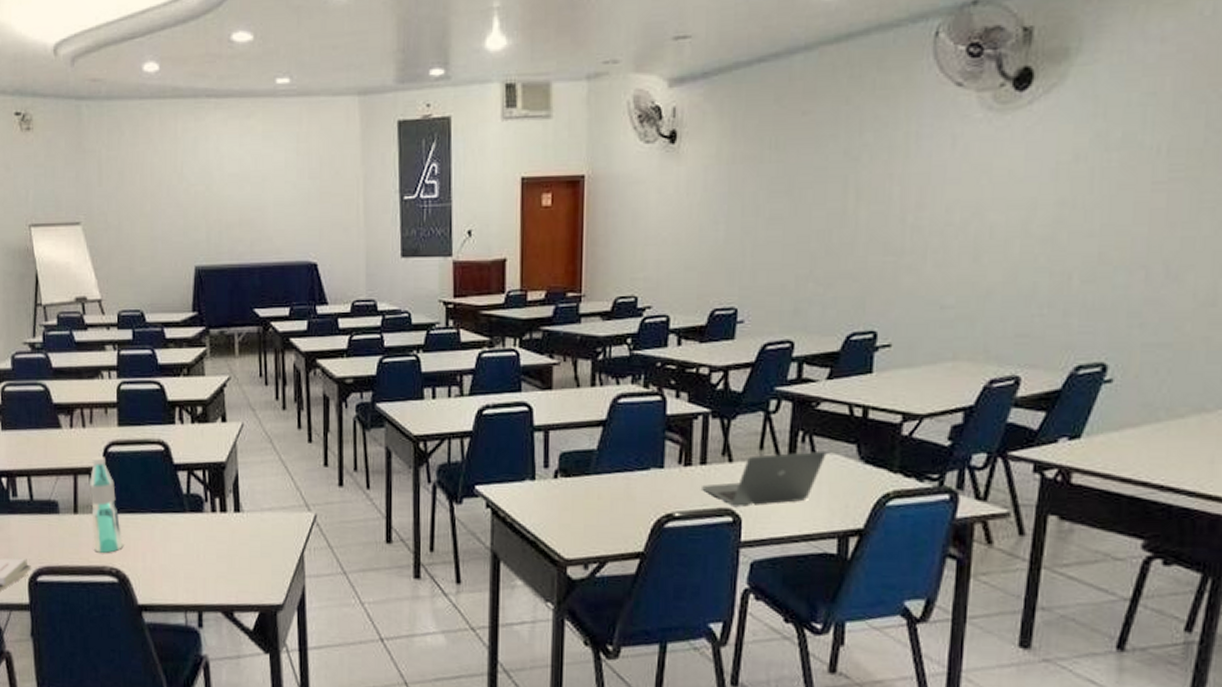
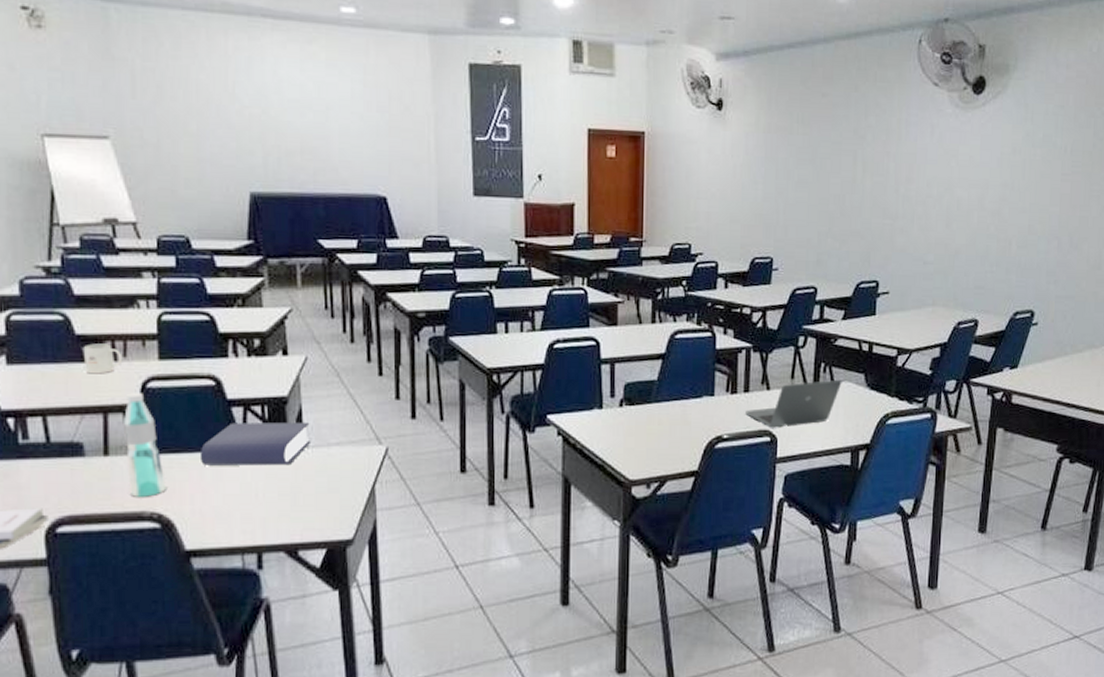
mug: none [60,411,89,439] -> present [84,343,123,374]
book: none [150,486,247,529] -> present [199,422,312,466]

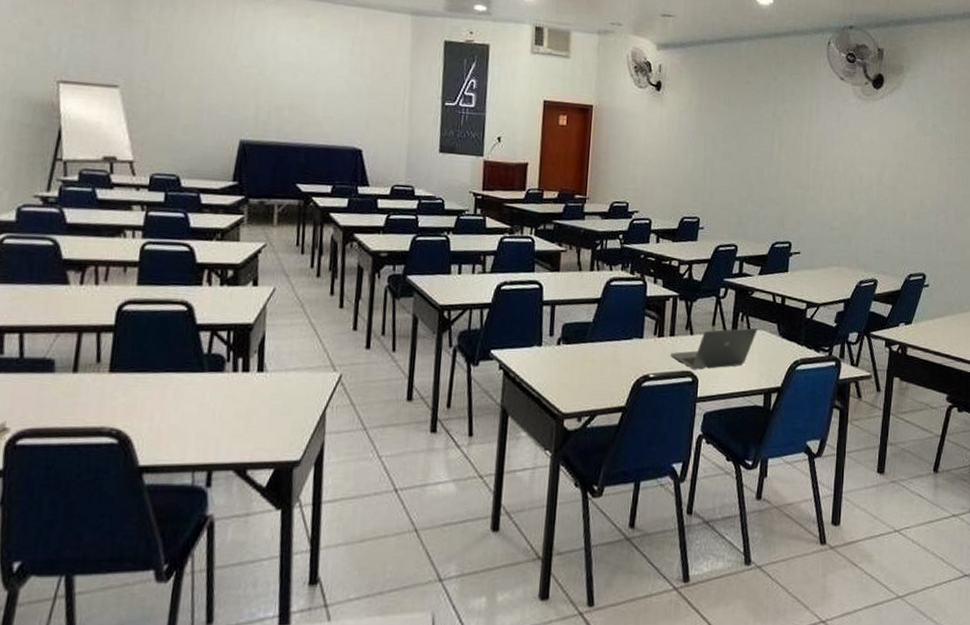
mug: present [84,343,123,374] -> none [67,268,104,296]
water bottle: present [122,393,166,497] -> none [92,315,129,413]
book: present [199,422,312,466] -> none [163,346,271,388]

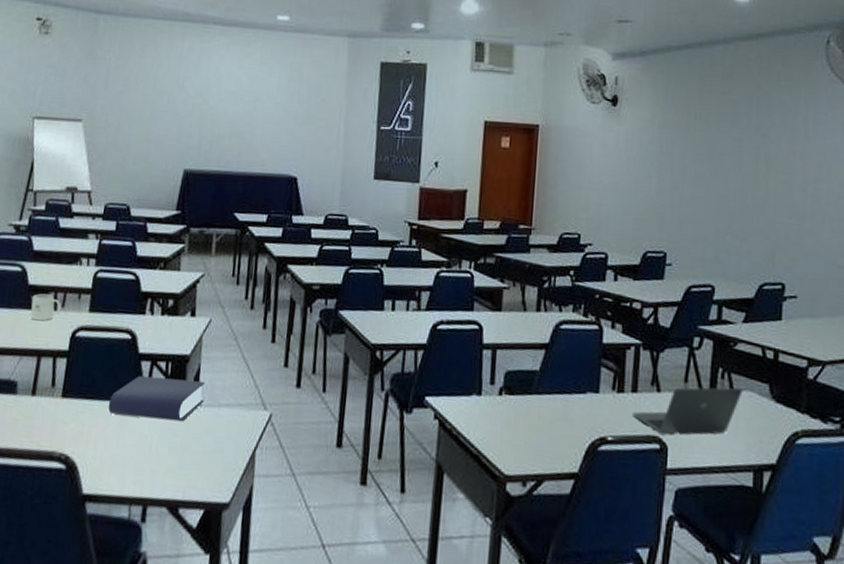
mug: none [67,268,104,296] -> present [31,293,62,321]
book: none [163,346,271,388] -> present [108,375,206,422]

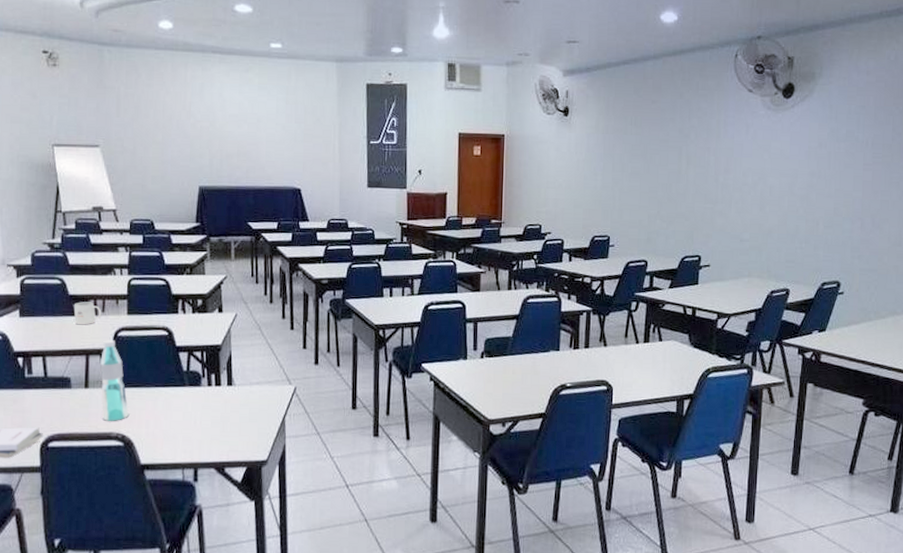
water bottle: none [46,340,78,438] -> present [99,340,129,421]
book: present [108,375,206,422] -> none [154,364,238,400]
laptop: present [633,387,743,435] -> none [586,338,669,379]

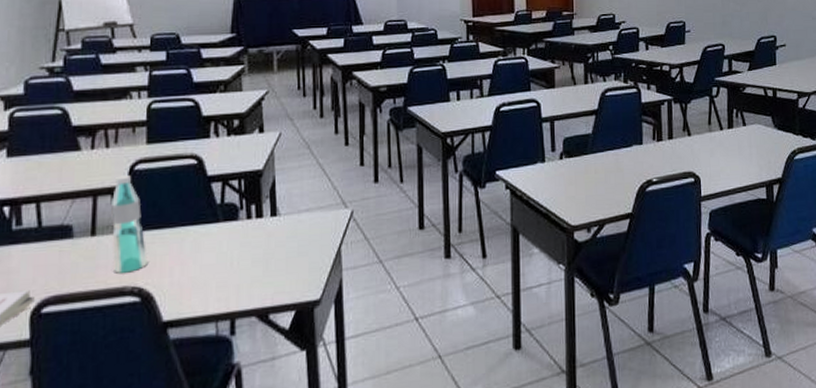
mug: present [74,302,102,325] -> none [79,132,114,161]

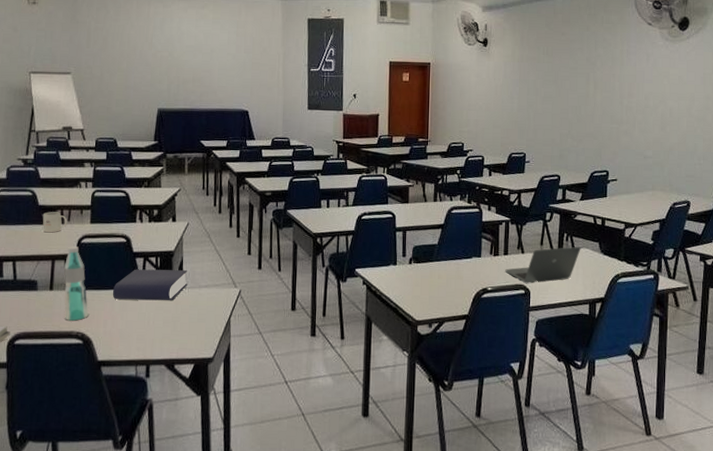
mug: none [79,132,114,161] -> present [43,211,68,233]
book: none [180,191,283,239] -> present [112,269,188,301]
laptop: none [671,122,753,170] -> present [505,246,581,283]

